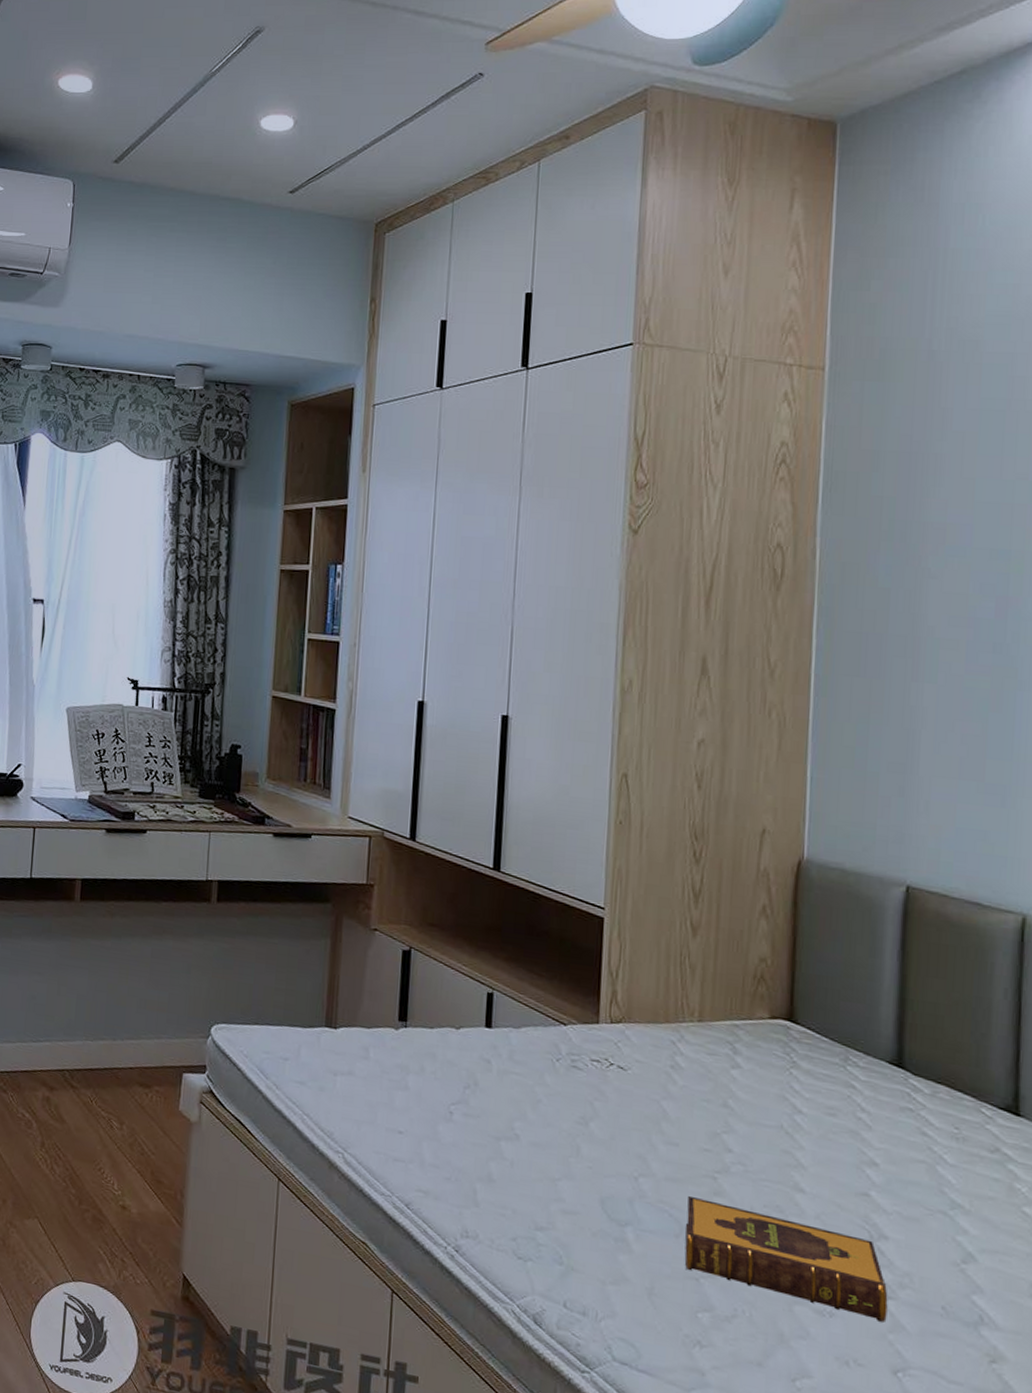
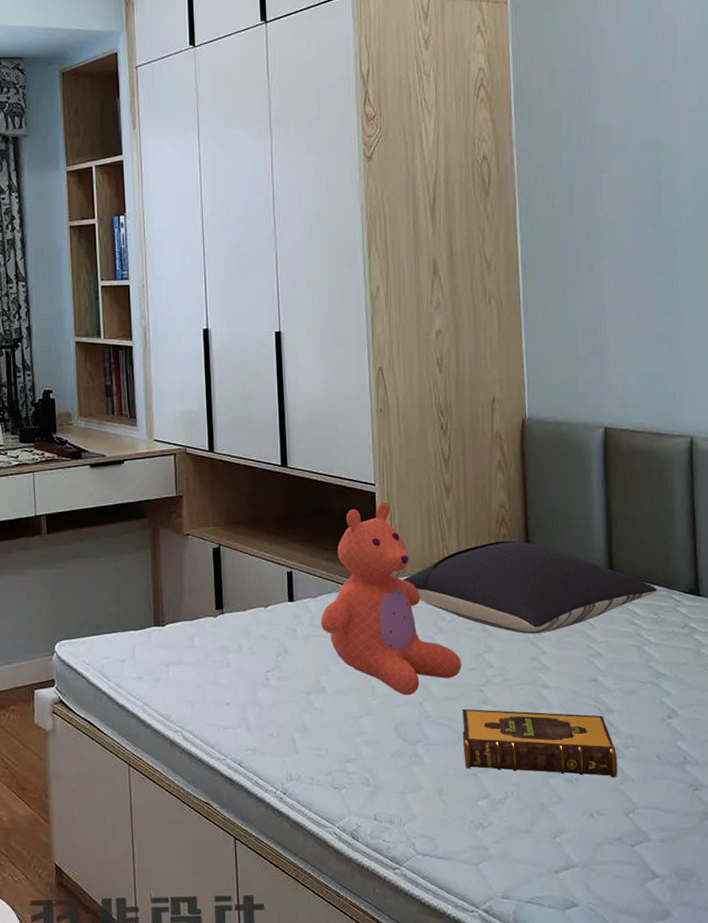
teddy bear: none [522,930,693,1167] -> present [321,501,462,696]
pillow: none [628,1000,960,1124] -> present [403,540,657,635]

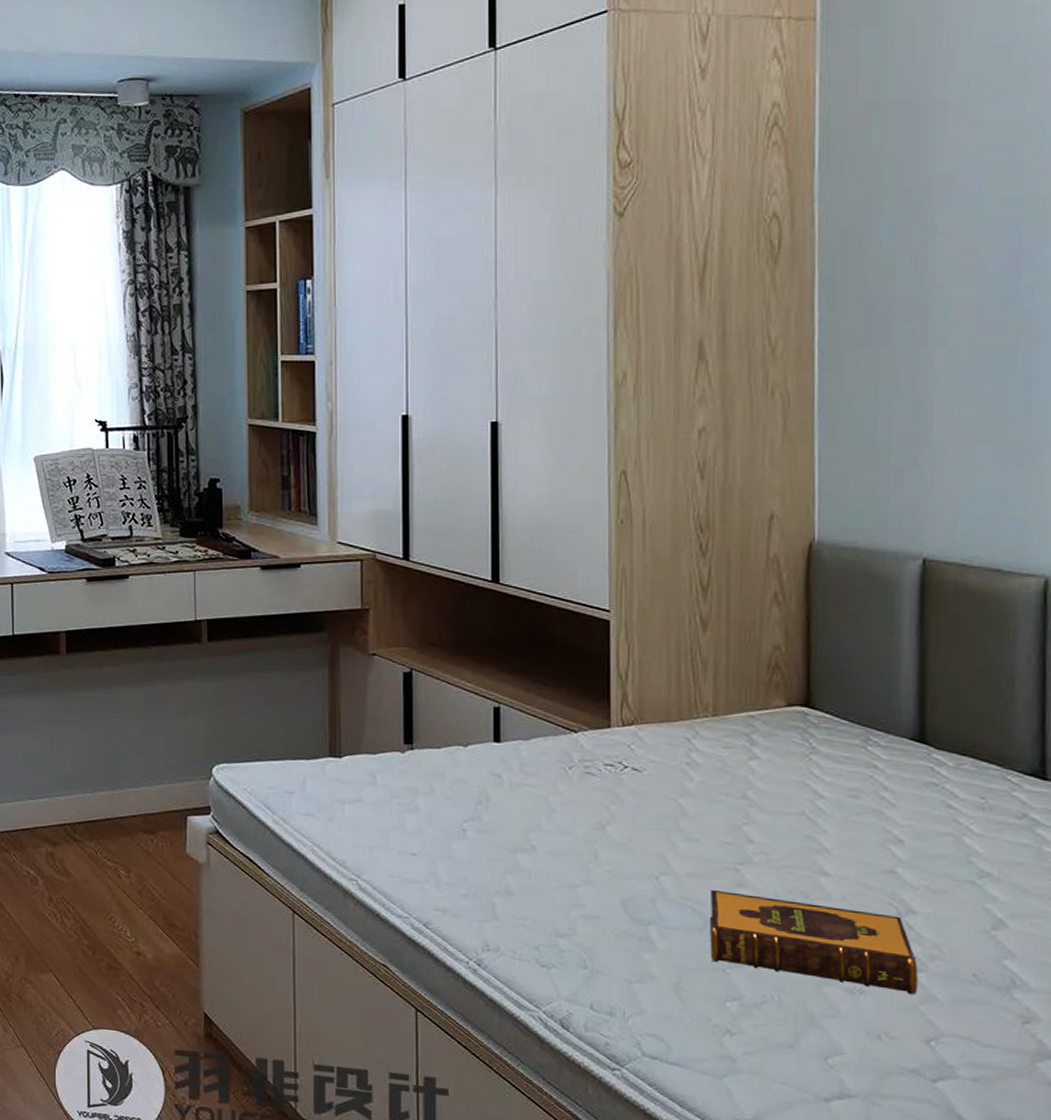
teddy bear: present [321,501,462,696] -> none [534,632,713,867]
pillow: present [403,540,657,635] -> none [641,690,985,809]

